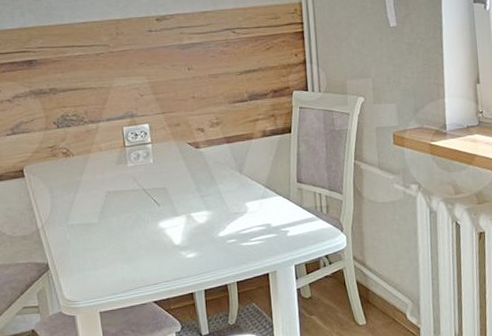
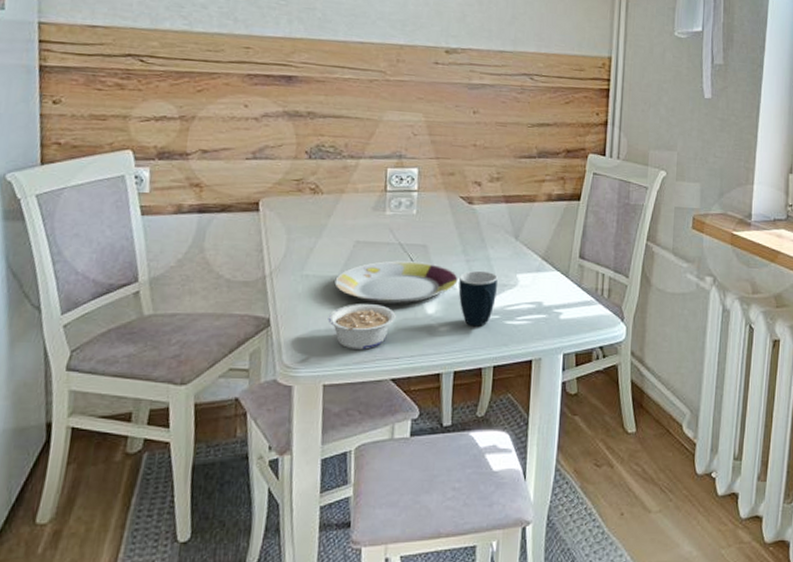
legume: none [94,242,150,281] -> present [328,304,396,350]
plate: none [95,202,198,241] -> present [334,260,459,304]
mug: none [197,203,231,251] -> present [458,270,498,327]

